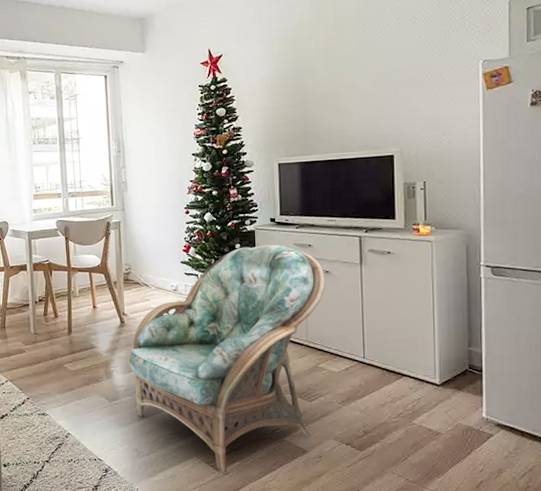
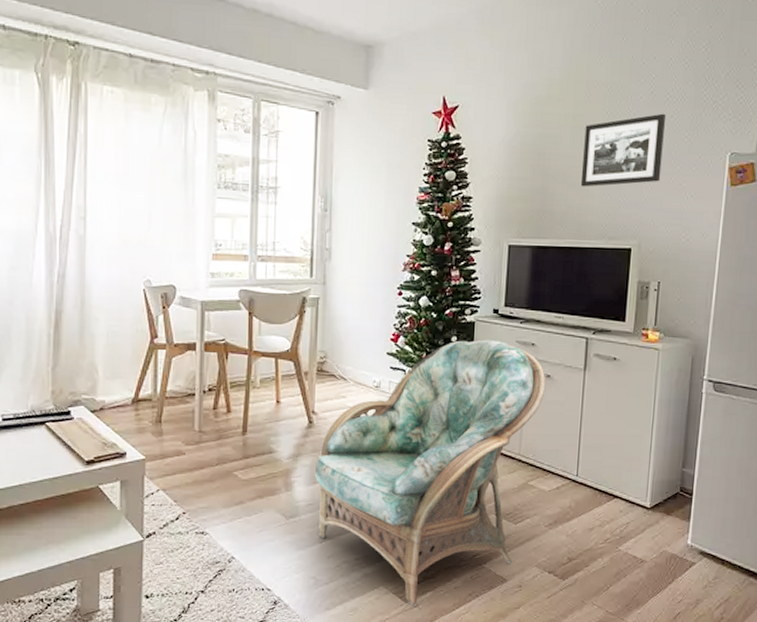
picture frame: none [338,35,415,108] -> present [580,113,667,187]

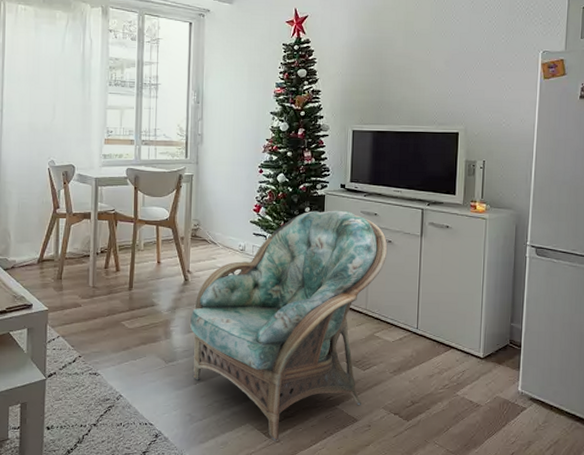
picture frame: present [580,113,667,187] -> none [413,19,485,81]

